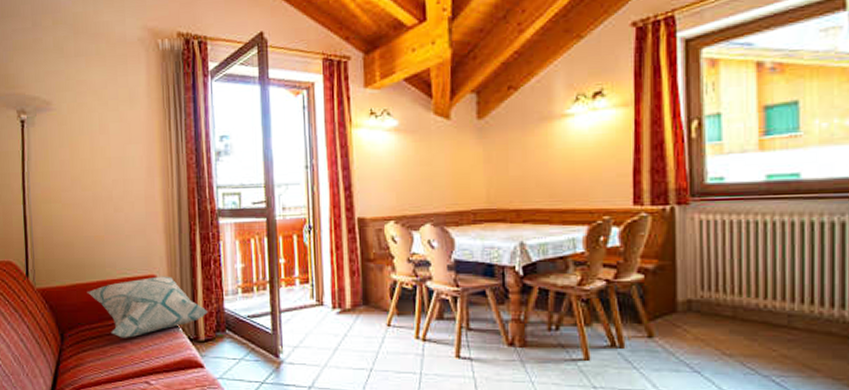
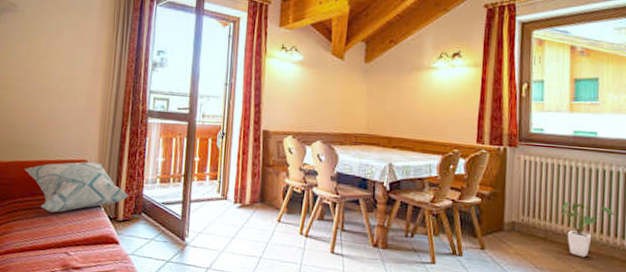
house plant: none [754,268,831,337] -> present [561,202,616,258]

